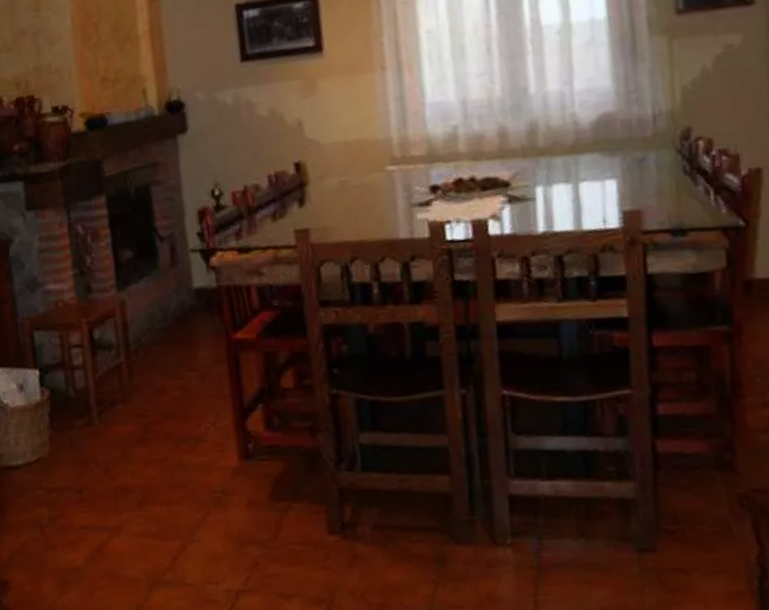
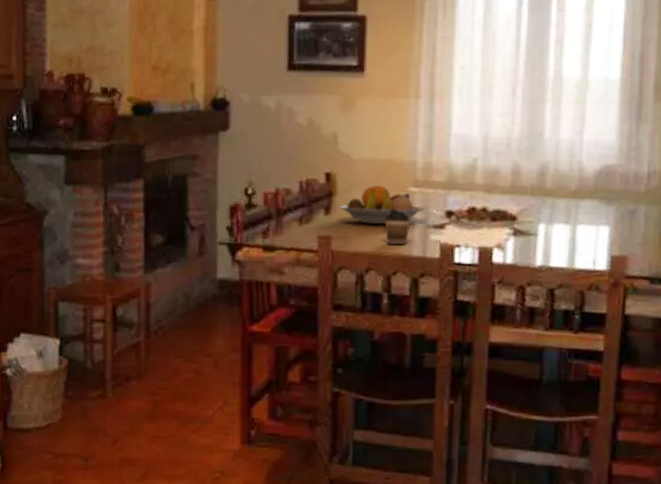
fruit bowl: none [313,168,407,211] -> present [339,185,425,225]
coffee cup: none [363,191,393,231] -> present [384,209,411,245]

